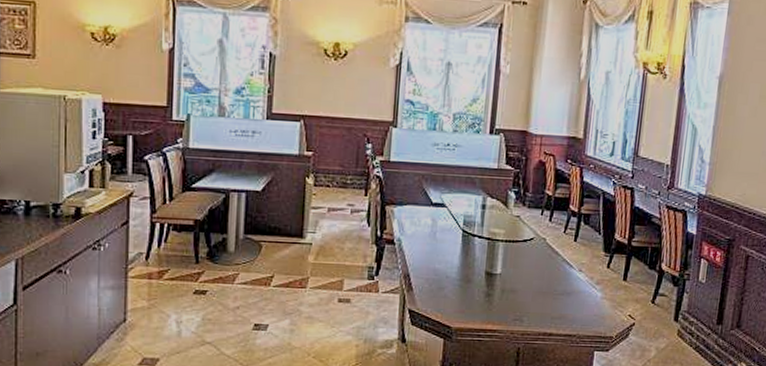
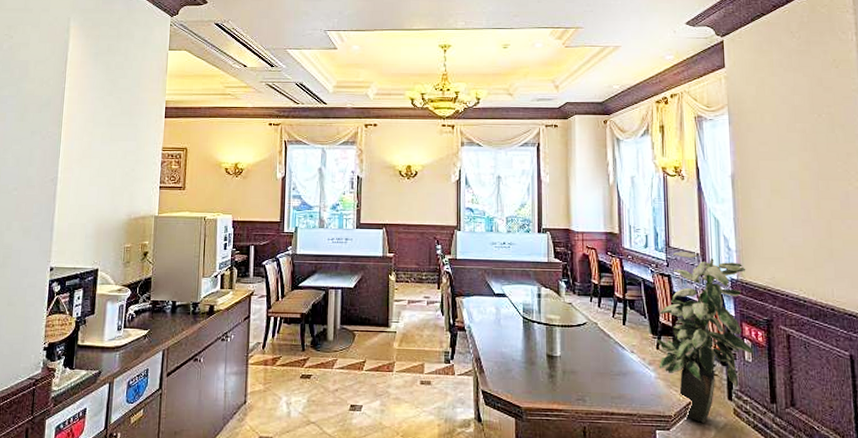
indoor plant: none [606,162,717,344] -> present [656,251,754,423]

